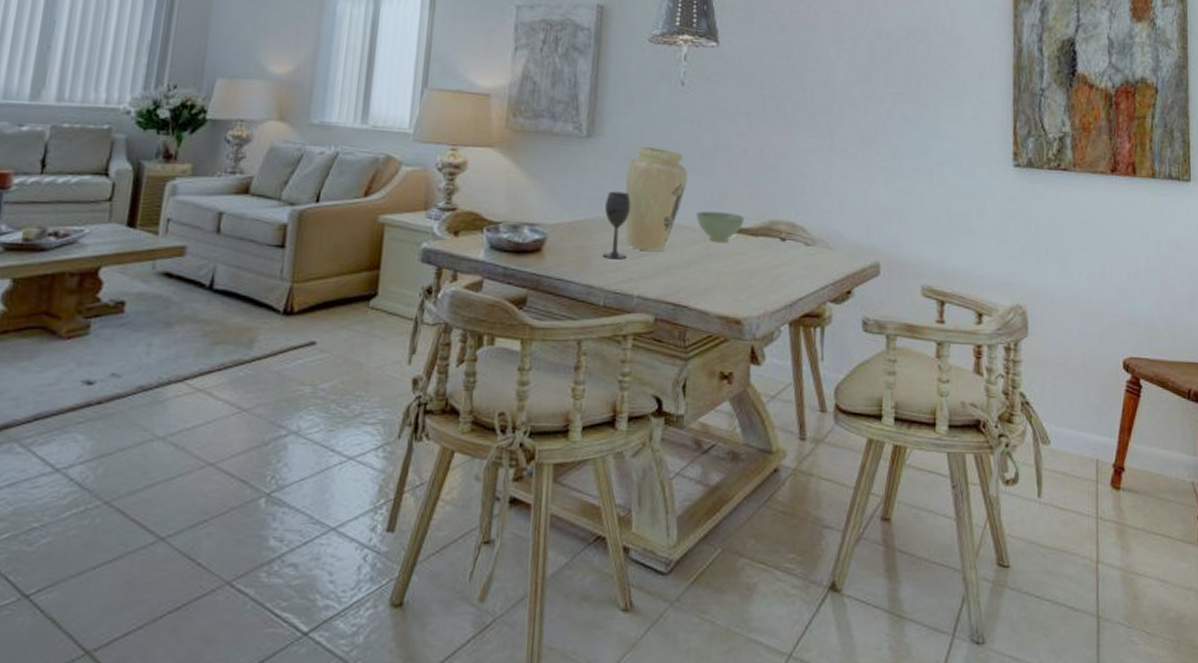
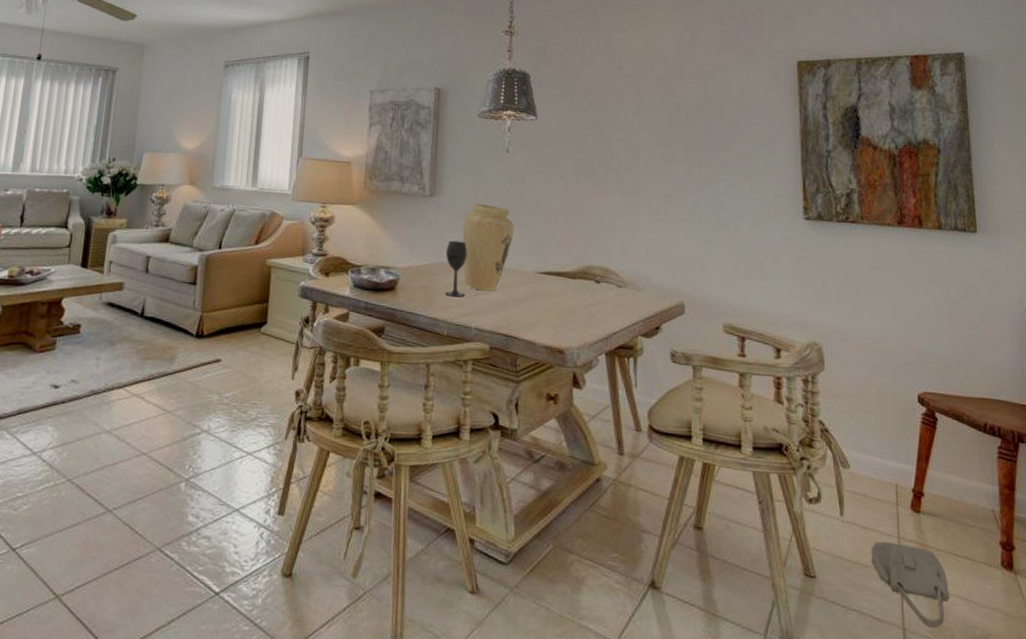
bowl: present [695,210,745,243] -> none [522,257,564,285]
handbag: none [1067,522,1145,614] -> present [871,541,949,628]

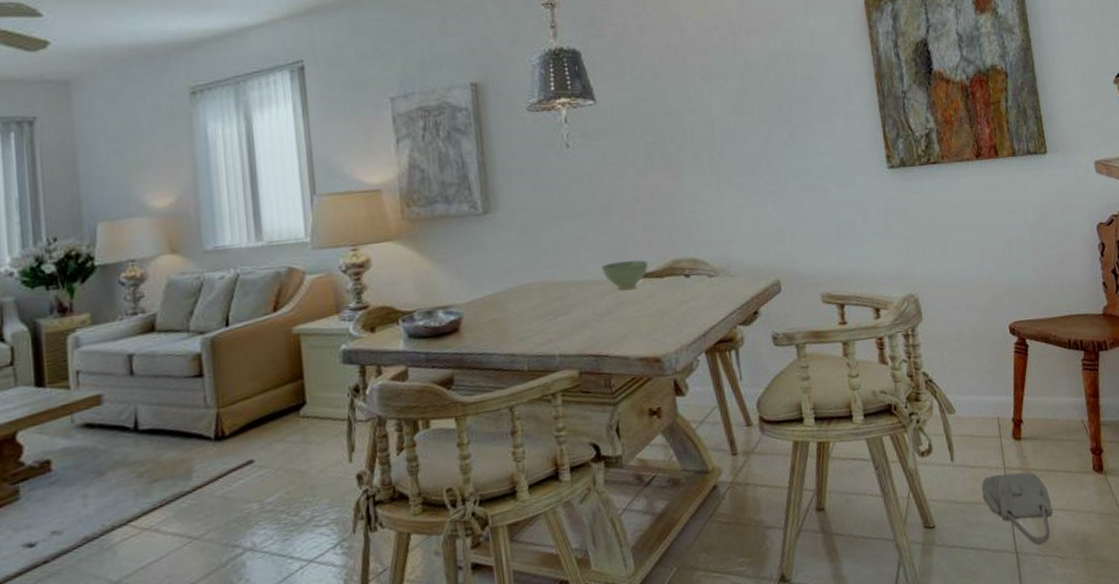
wine glass: present [444,240,468,297] -> none [512,259,542,326]
vase: present [462,204,514,291] -> none [528,211,588,312]
bowl: none [522,257,564,285] -> present [601,260,648,291]

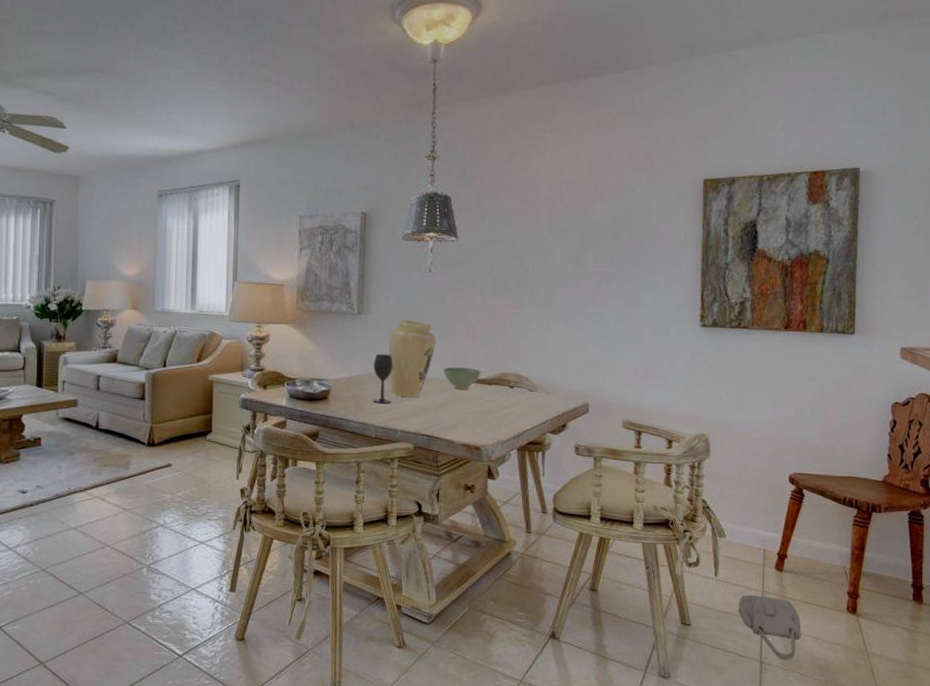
wine glass: none [512,259,542,326] -> present [373,354,393,404]
vase: none [528,211,588,312] -> present [388,320,436,398]

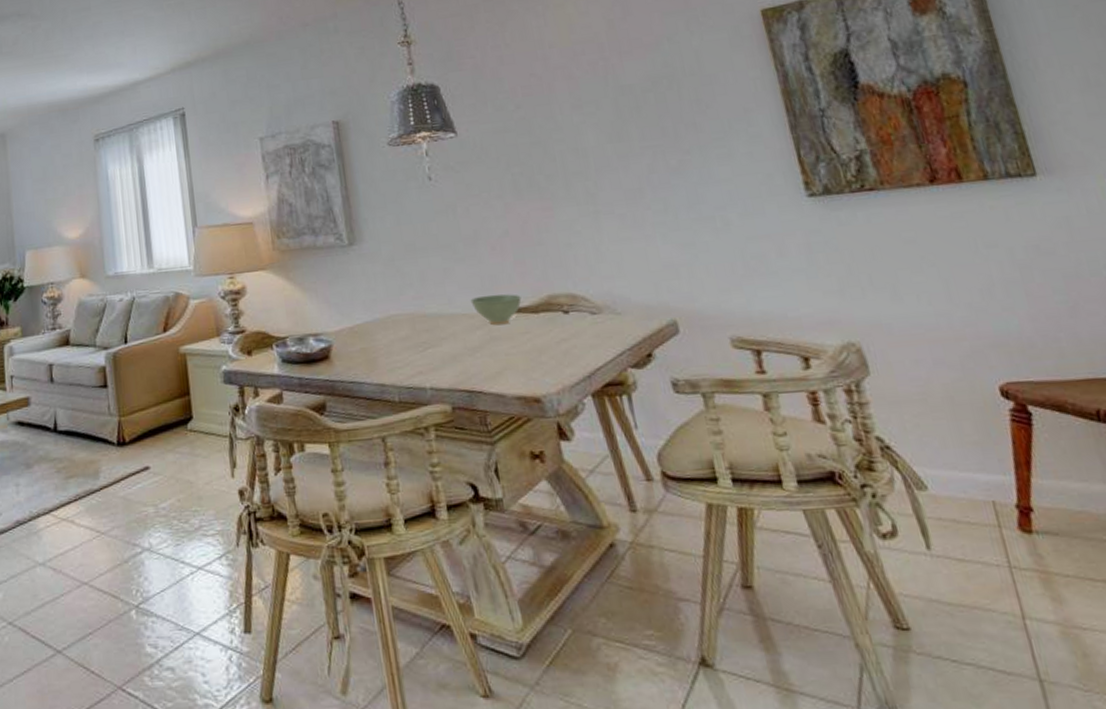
wine glass: present [373,354,393,404] -> none [379,290,411,357]
vase: present [388,320,436,398] -> none [394,243,455,344]
handbag: present [738,595,801,660] -> none [975,573,1095,675]

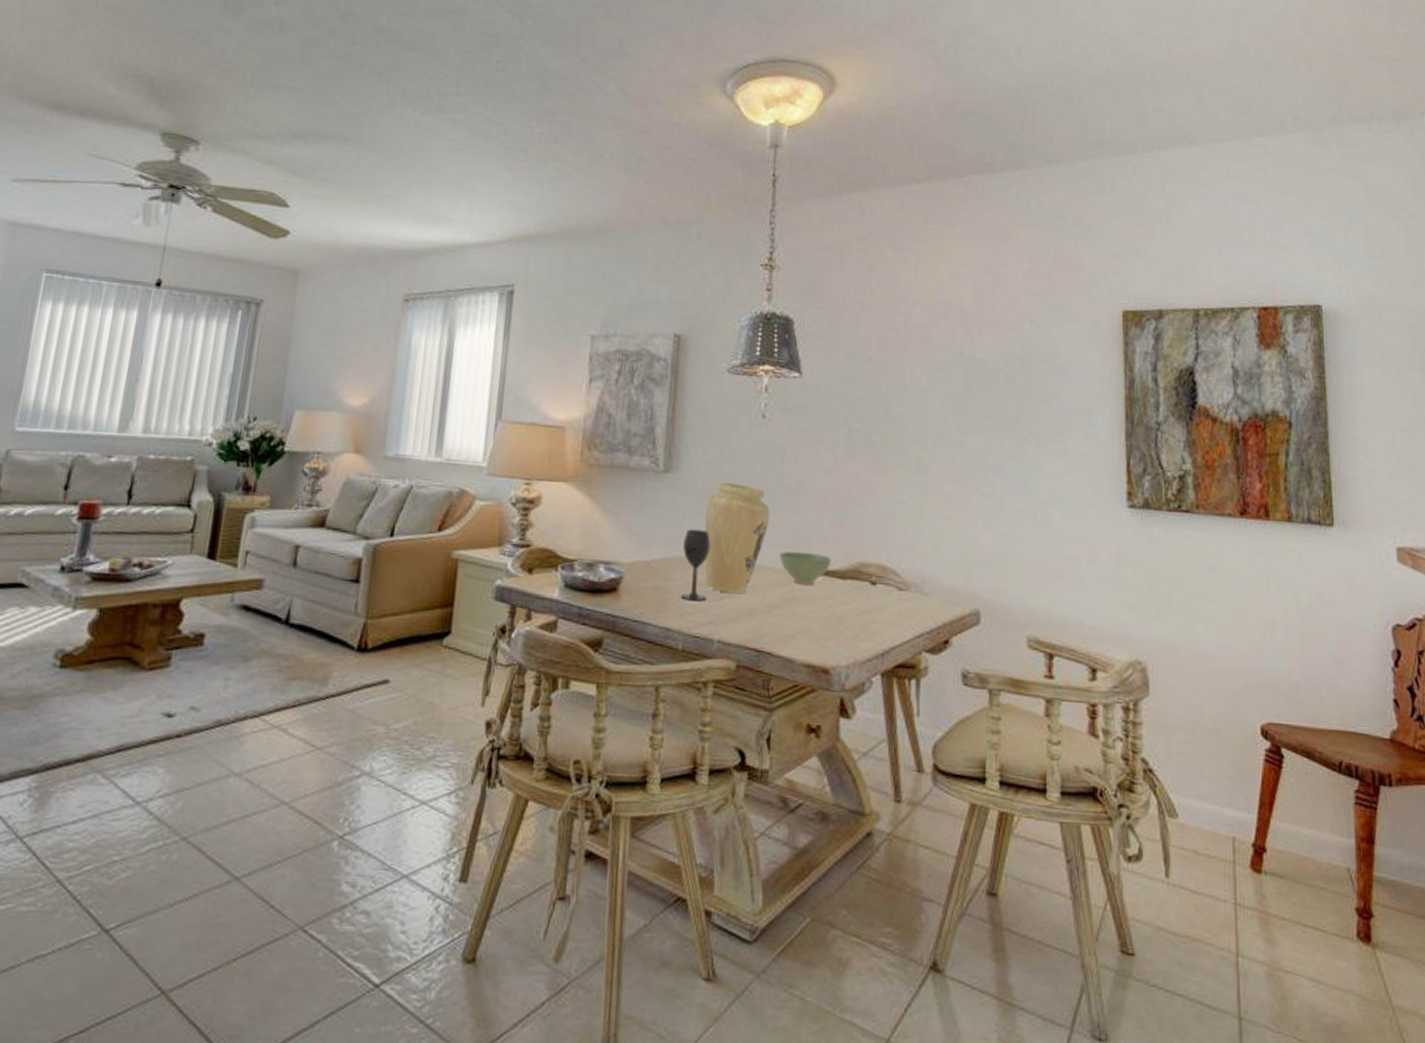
wine glass: none [379,290,411,357] -> present [680,529,711,602]
vase: none [394,243,455,344] -> present [704,483,770,594]

